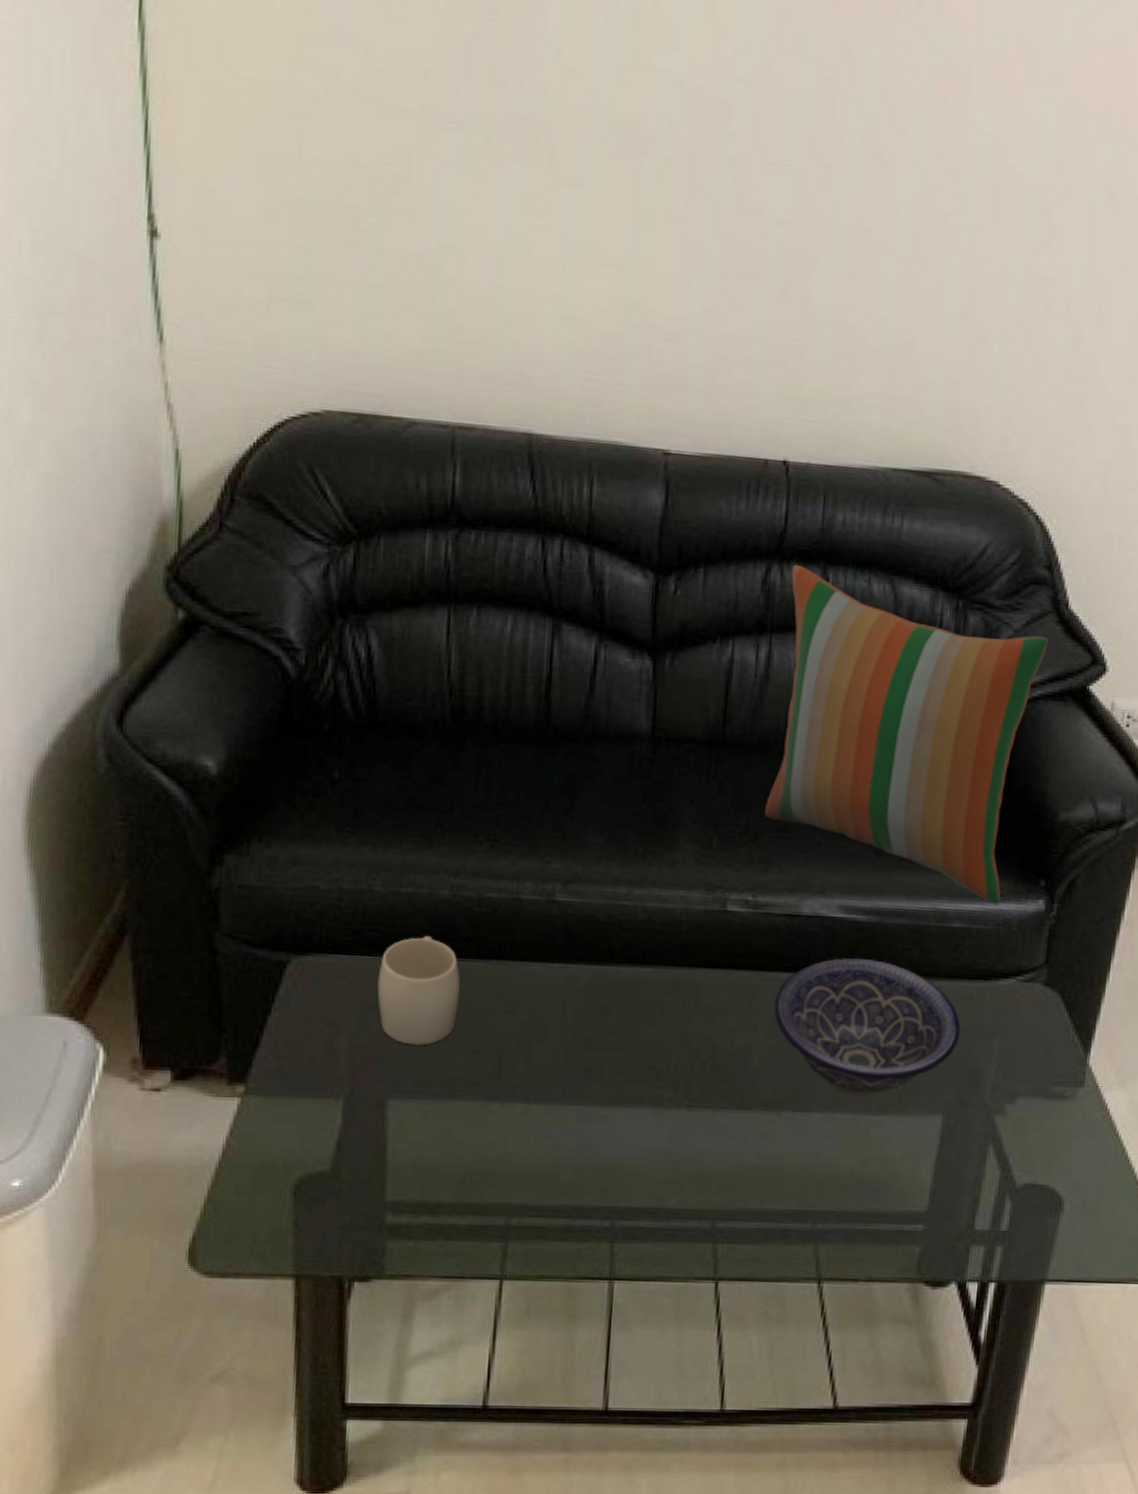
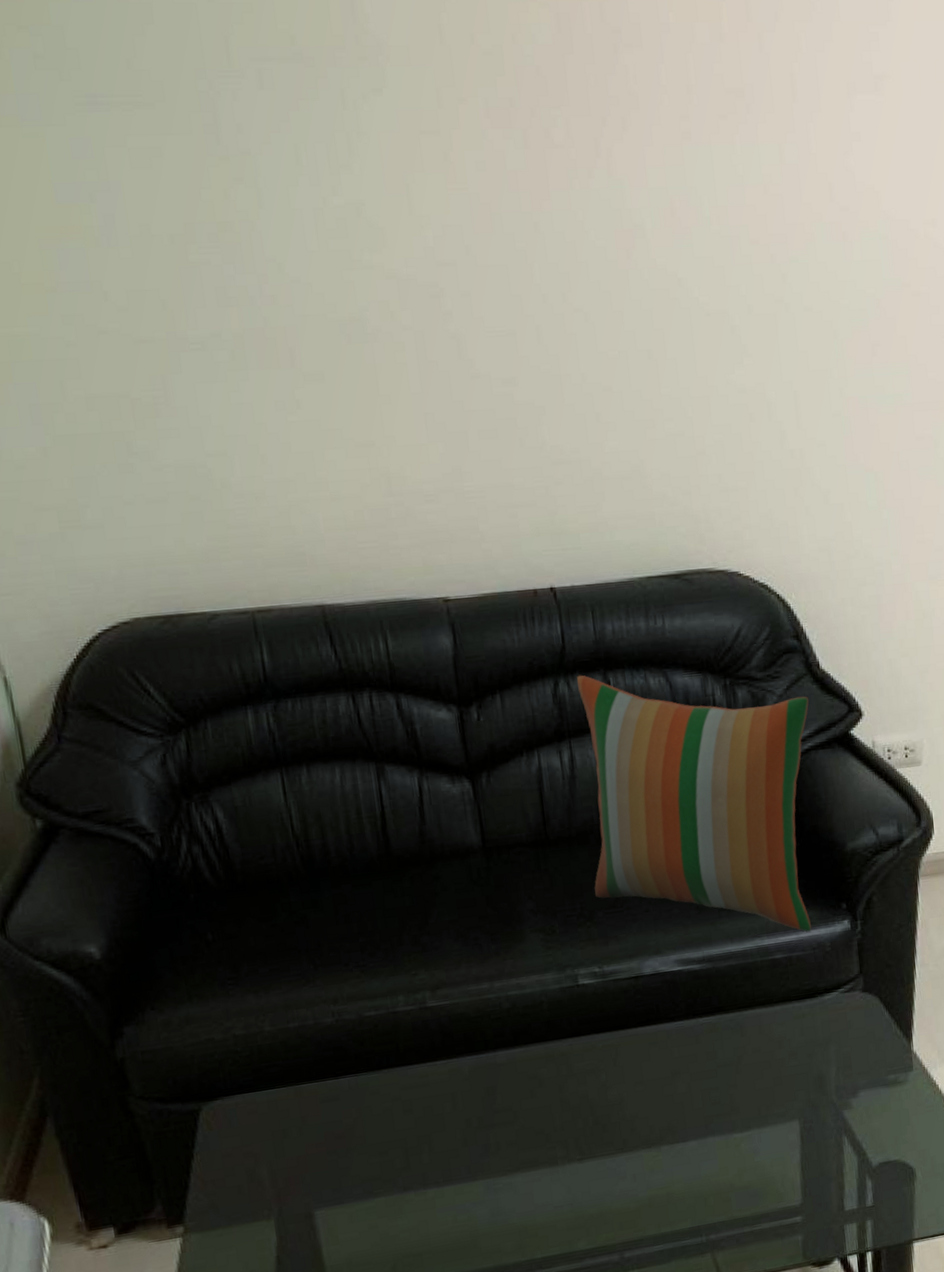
mug: present [377,935,461,1045] -> none [283,1060,361,1159]
decorative bowl: present [774,957,961,1096] -> none [635,999,800,1119]

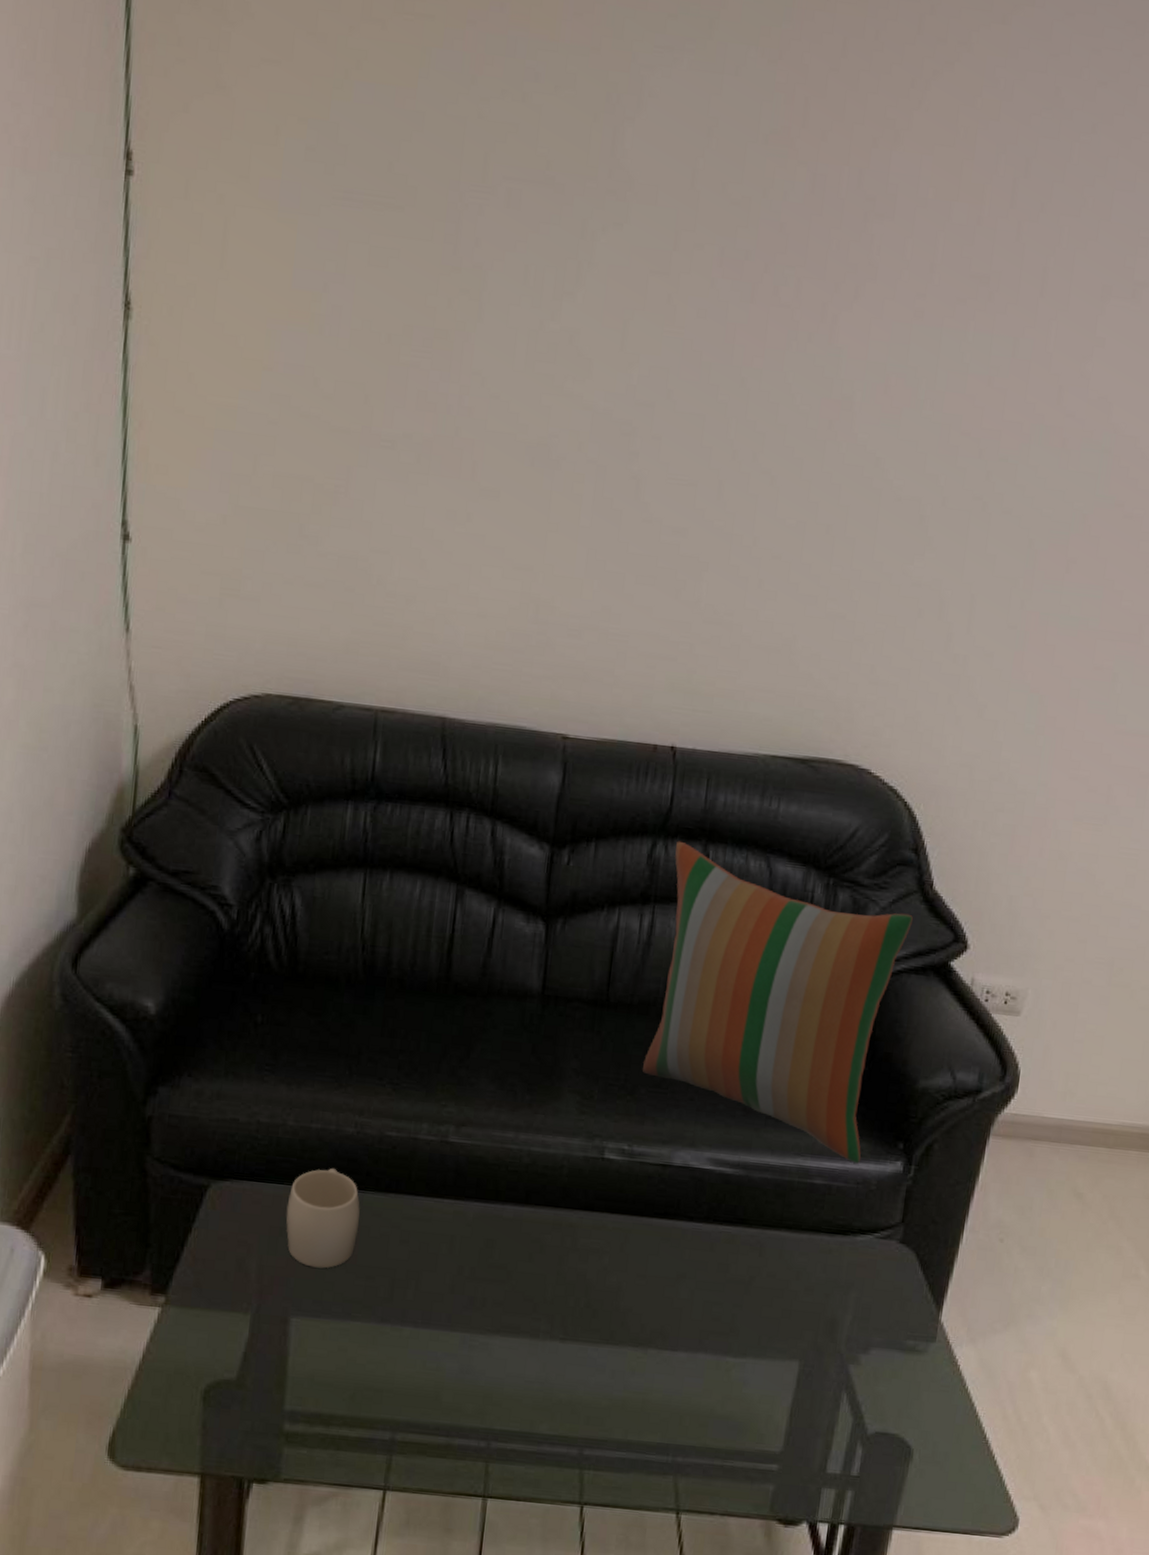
mug: none [283,1060,361,1159] -> present [286,1167,360,1269]

